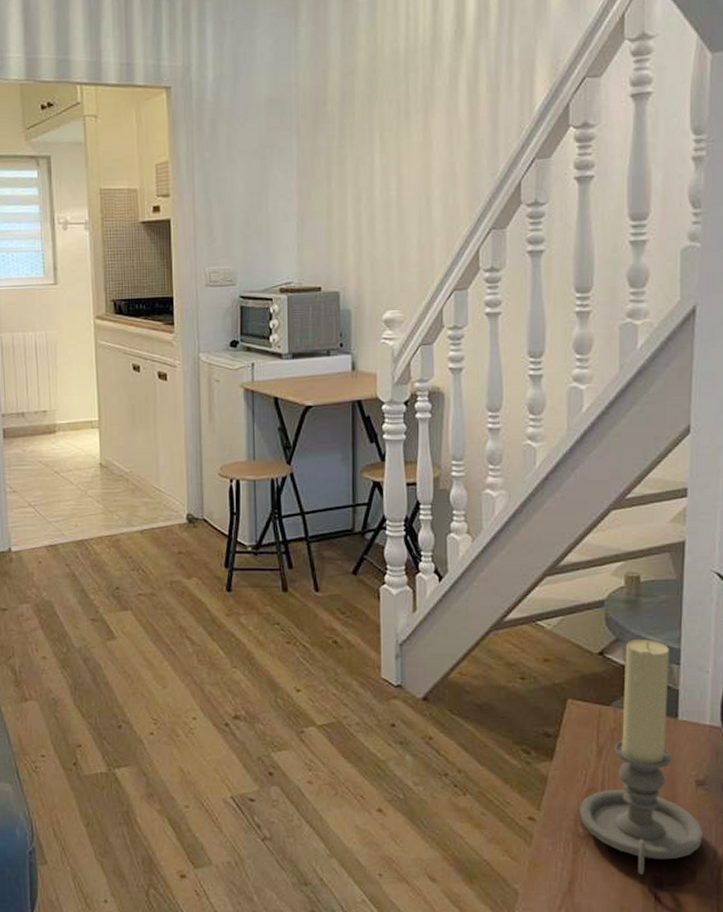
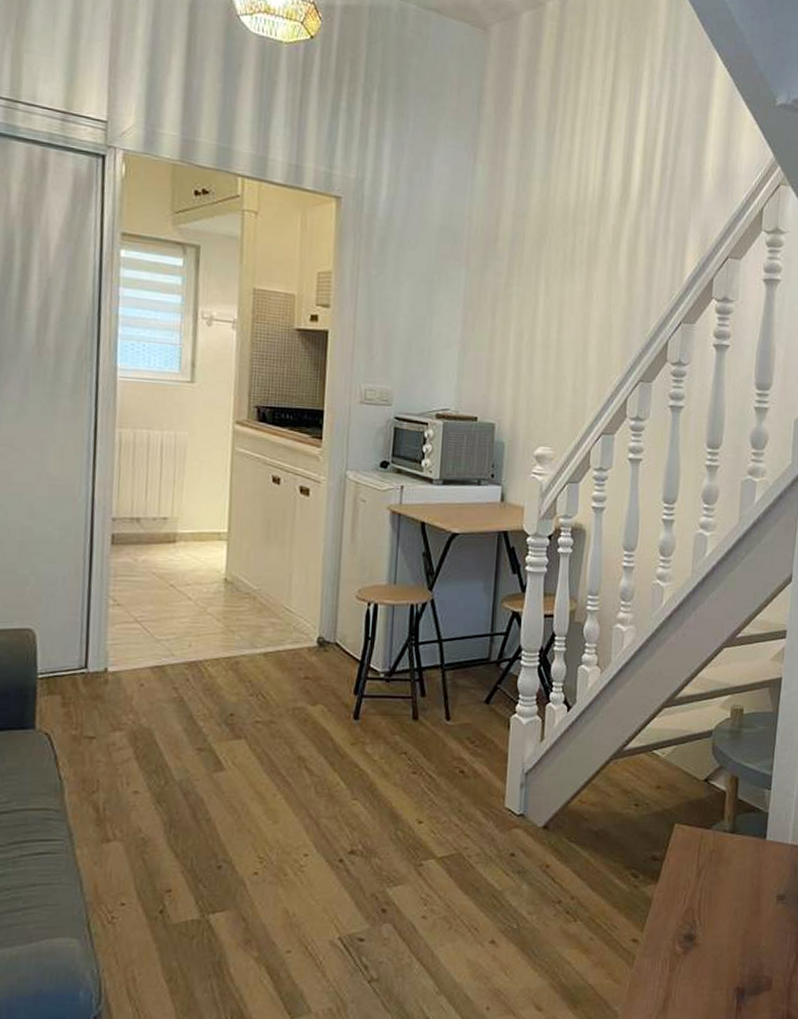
candle holder: present [580,638,704,875] -> none [678,766,781,987]

